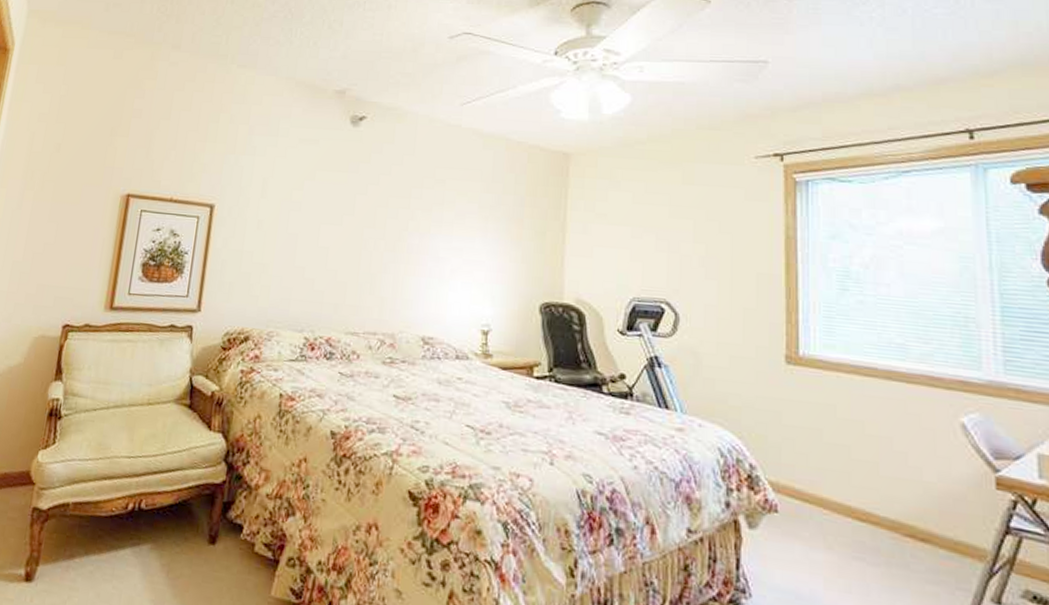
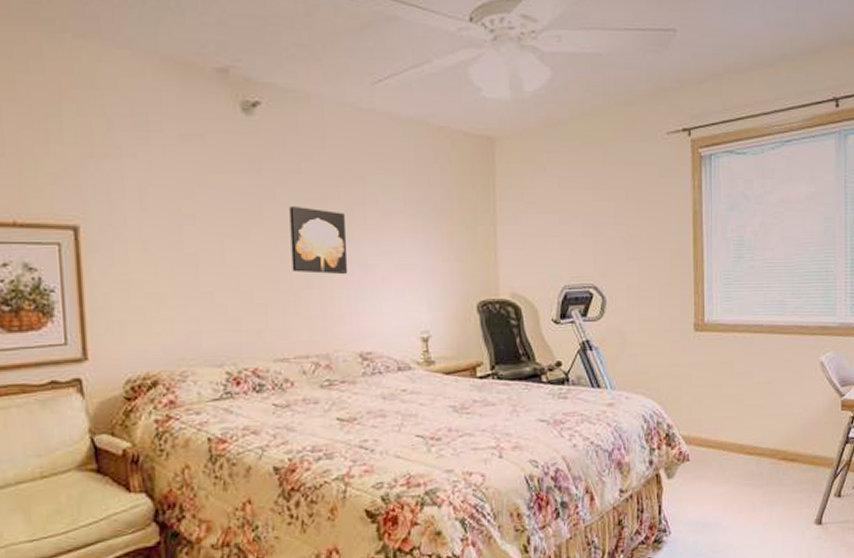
wall art: none [372,201,424,264] -> present [289,205,348,275]

